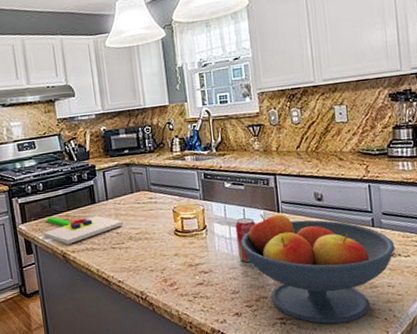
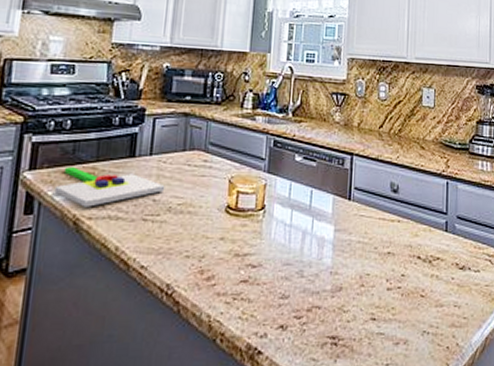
beverage can: present [235,218,256,263] -> none [296,202,323,259]
fruit bowl: present [240,214,395,324] -> none [301,199,466,350]

